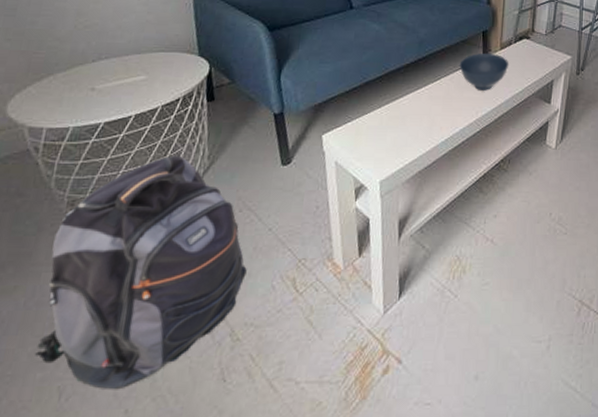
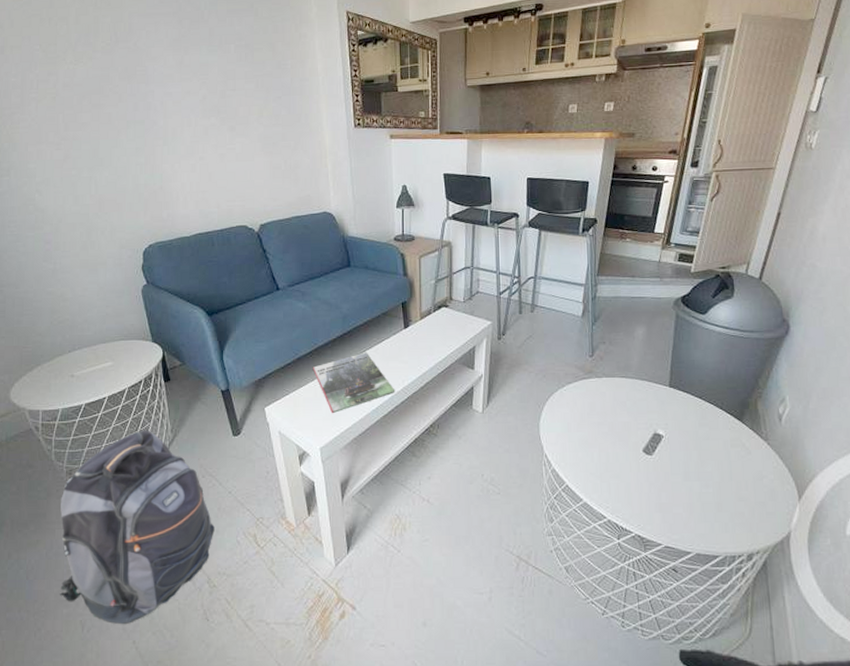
magazine: none [380,80,467,143] -> present [312,352,394,413]
bowl: present [459,52,509,90] -> none [382,323,430,360]

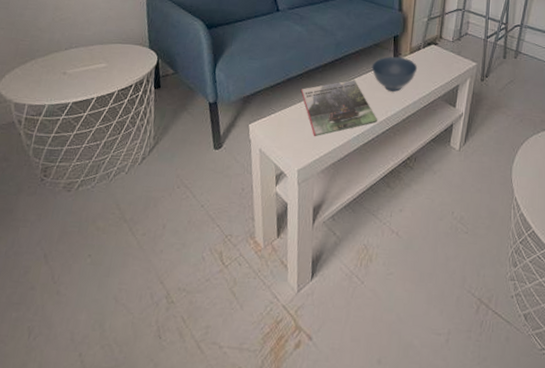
backpack: present [59,430,215,625] -> none [11,134,182,336]
bowl: none [382,323,430,360] -> present [371,56,418,92]

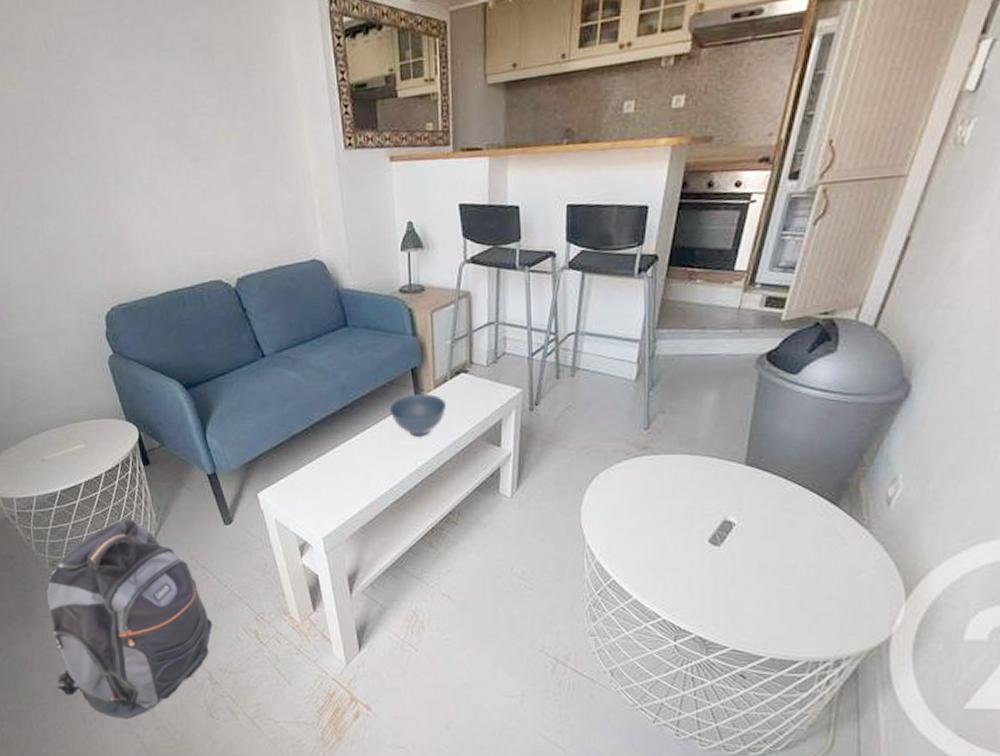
backpack: none [11,134,182,336] -> present [47,518,212,719]
magazine: present [300,80,377,136] -> none [308,428,406,499]

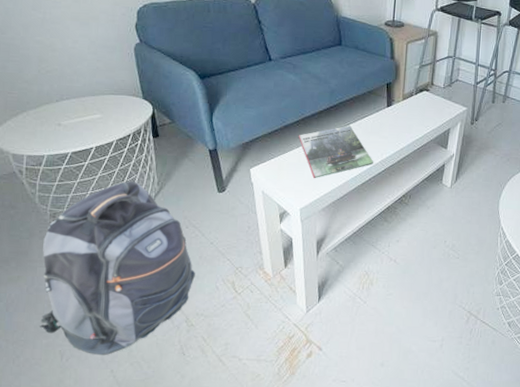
magazine: none [308,428,406,499] -> present [298,125,373,178]
bowl: present [389,393,447,437] -> none [366,102,411,136]

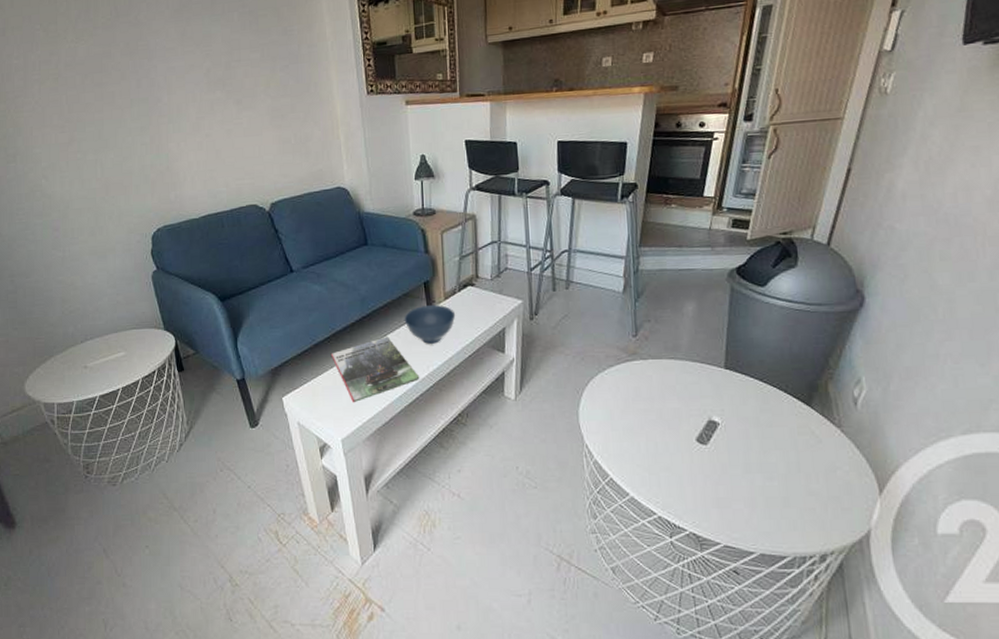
backpack: present [39,180,195,356] -> none [79,422,235,624]
bowl: none [366,102,411,136] -> present [404,304,456,344]

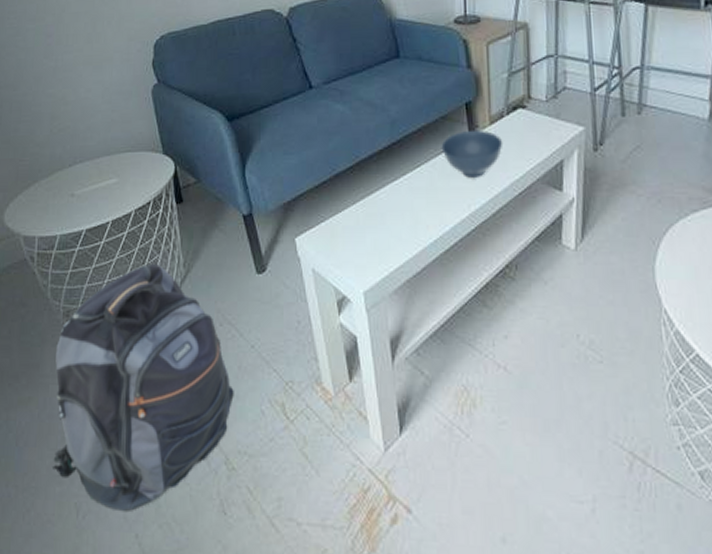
backpack: none [79,422,235,624] -> present [51,263,234,513]
magazine: present [330,336,419,402] -> none [353,167,458,246]

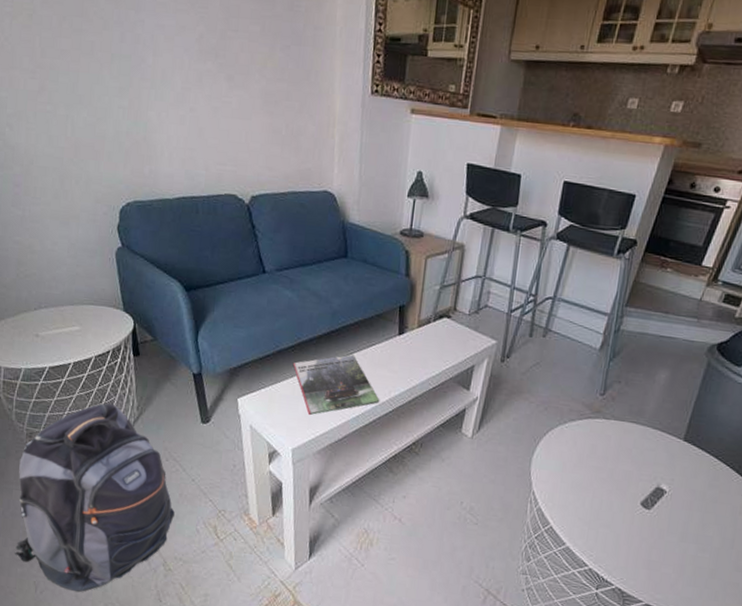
magazine: none [353,167,458,246] -> present [292,354,379,415]
bowl: present [441,129,503,178] -> none [373,329,427,370]

